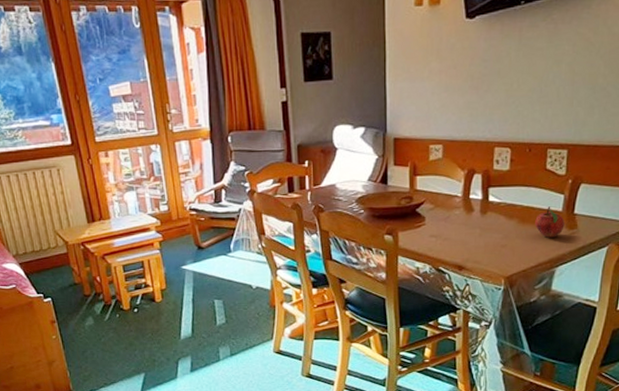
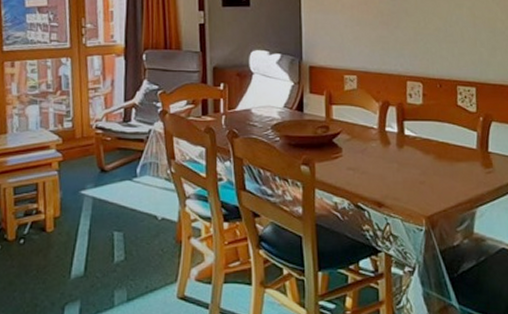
fruit: present [535,206,565,238] -> none [451,143,480,176]

